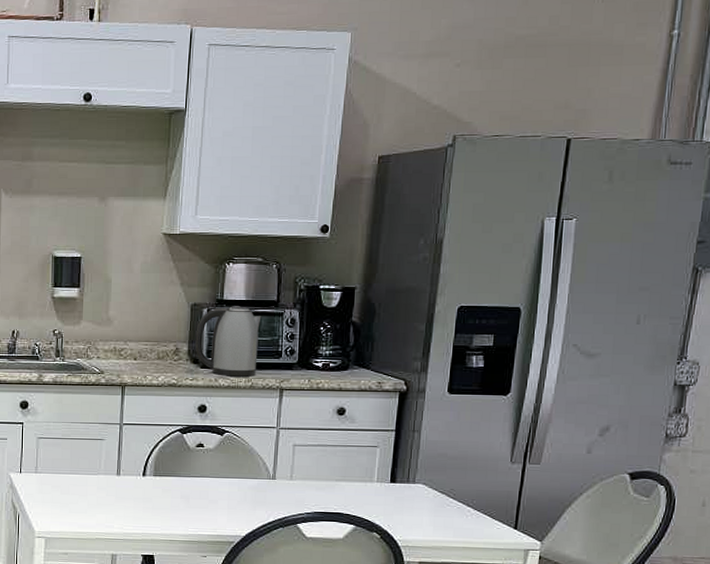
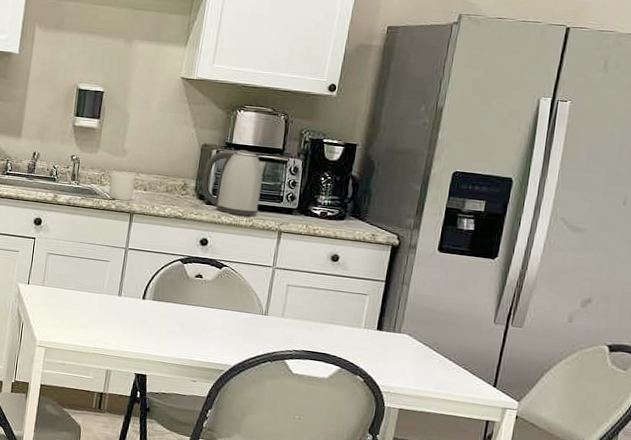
mug: none [97,343,124,373] -> present [108,171,136,201]

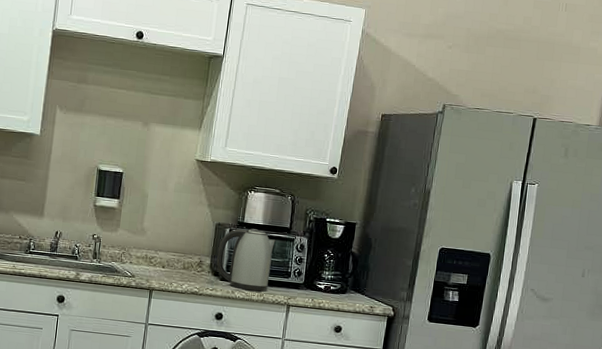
mug: present [108,171,136,201] -> none [129,249,155,278]

